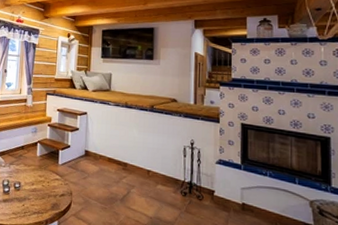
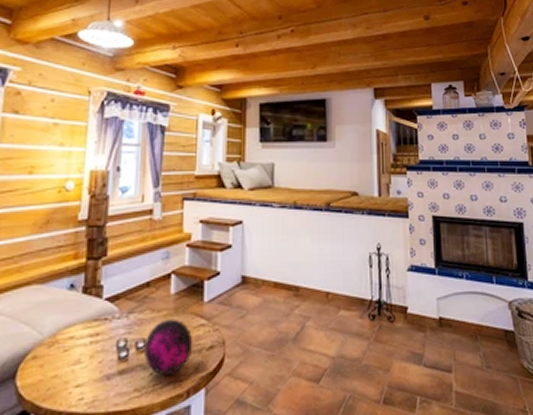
decorative orb: none [19,172,51,208] -> present [143,318,193,376]

